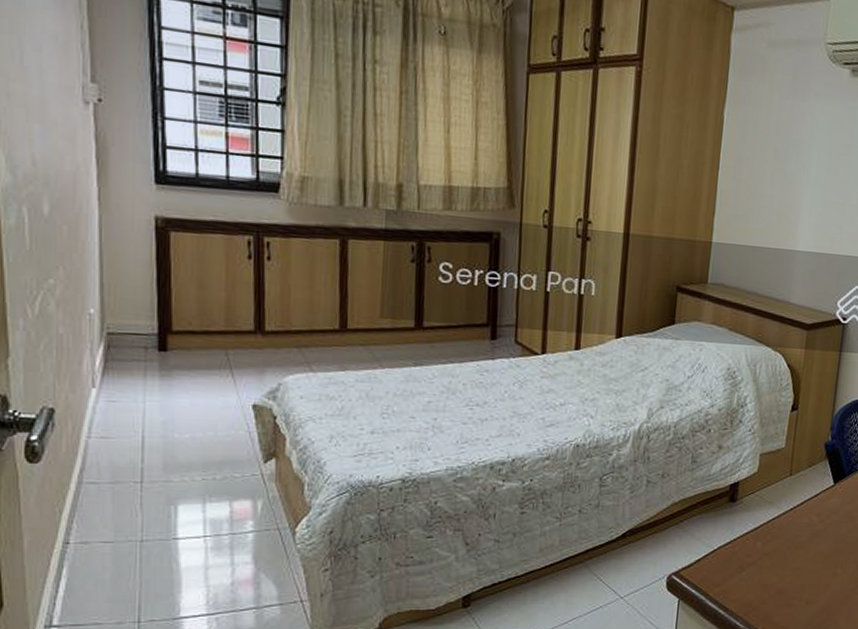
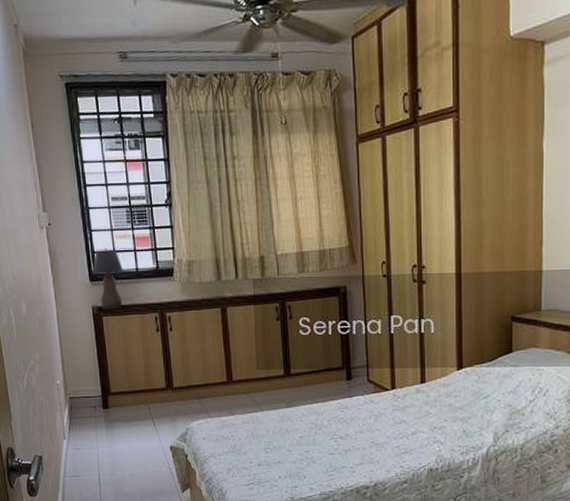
table lamp: none [160,144,209,225] -> present [92,248,124,310]

